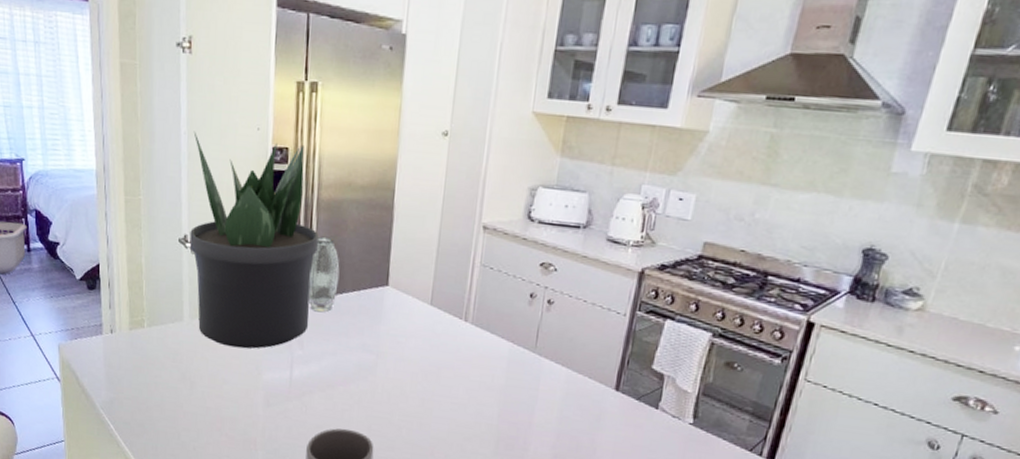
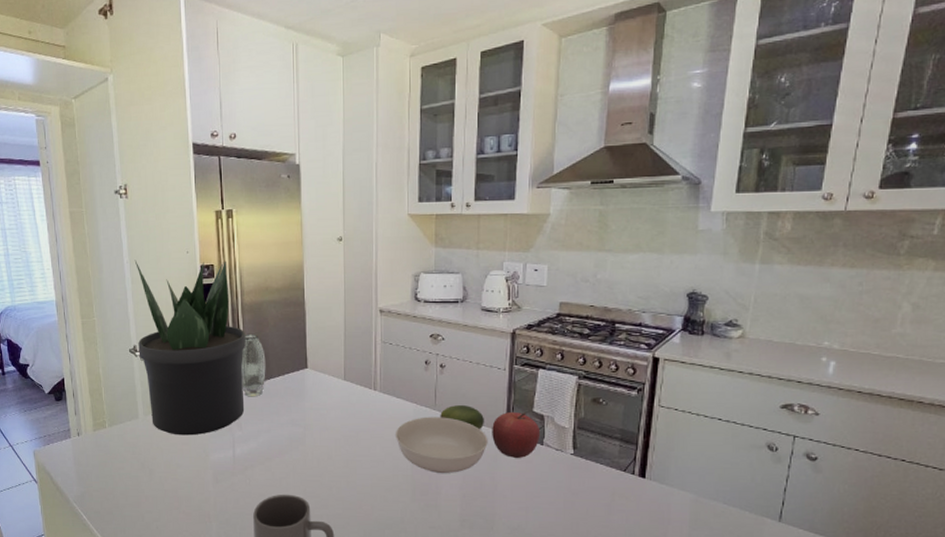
bowl: none [483,359,593,429] -> present [395,417,488,474]
fruit: none [539,350,592,383] -> present [440,404,484,430]
fruit: none [598,366,658,421] -> present [492,411,541,458]

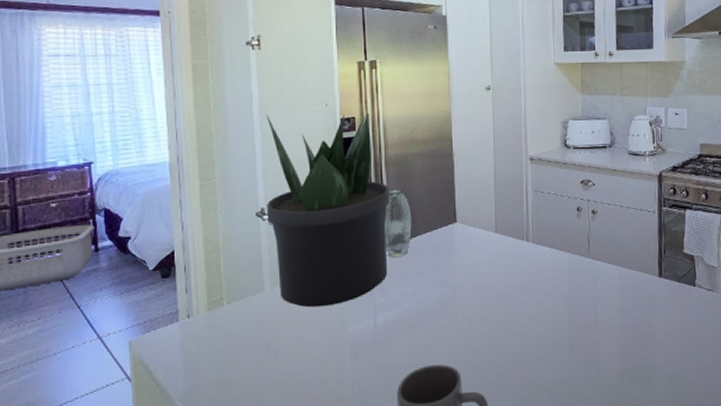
bowl: present [395,417,488,474] -> none [549,264,643,326]
fruit: present [440,404,484,430] -> none [594,250,638,276]
fruit: present [492,411,541,458] -> none [645,253,692,302]

